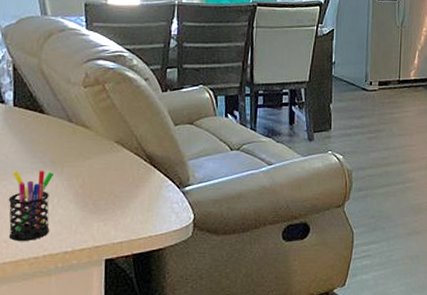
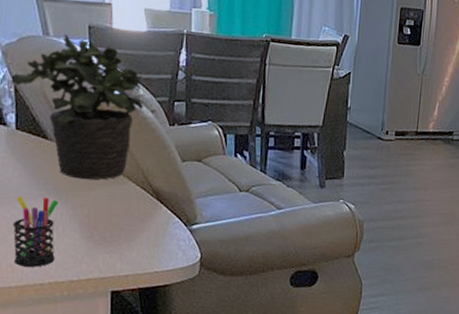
potted plant: none [9,13,137,150] -> present [11,34,143,180]

